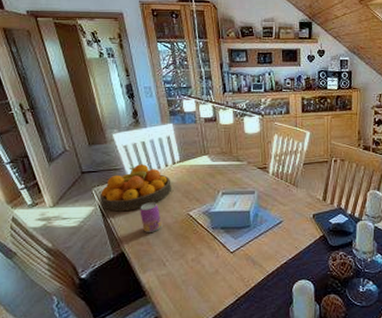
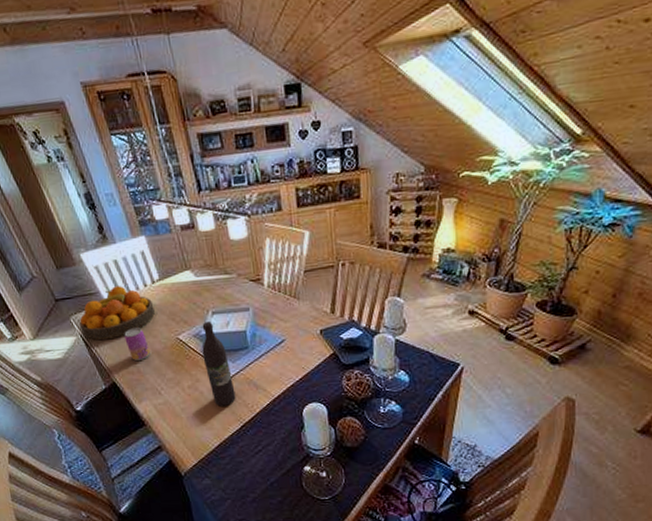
wine bottle: none [209,200,234,280] -> present [202,321,236,406]

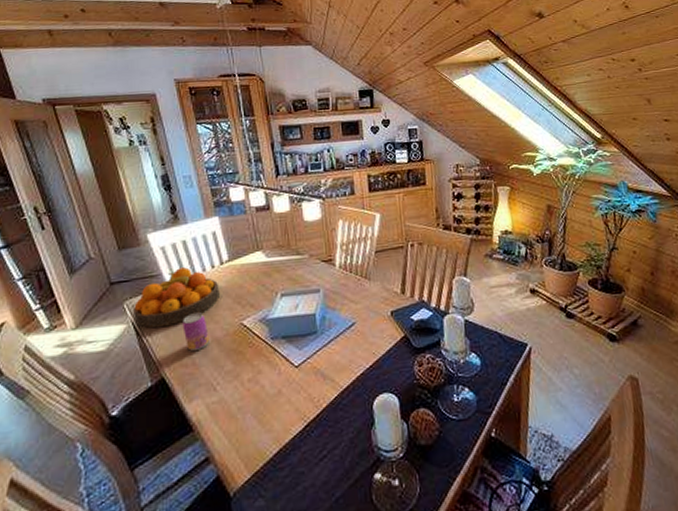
wine bottle: present [202,321,236,406] -> none [267,303,301,403]

